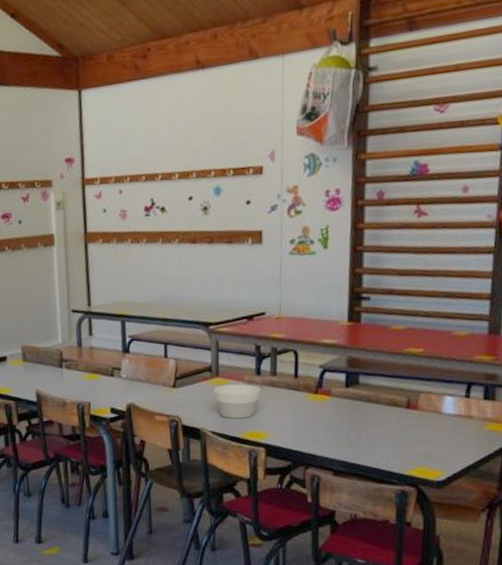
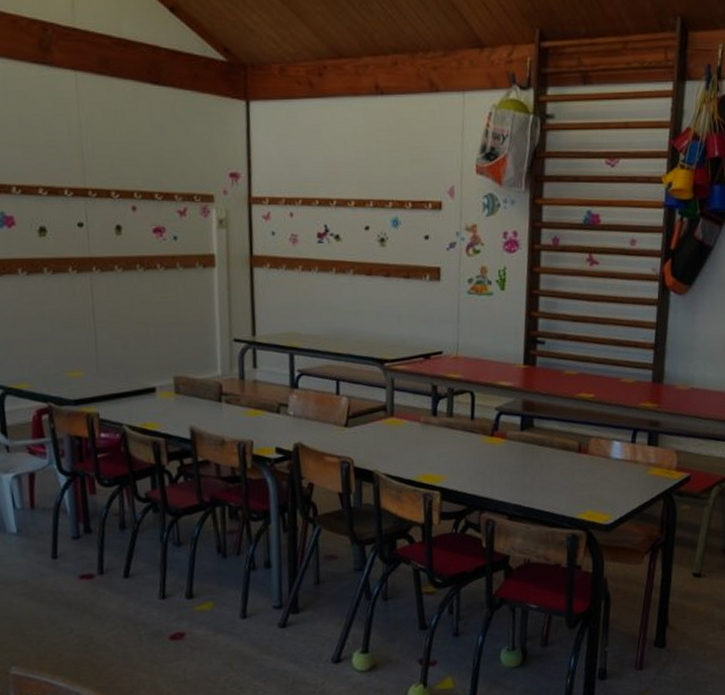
bowl: present [213,384,261,419] -> none [387,424,437,461]

